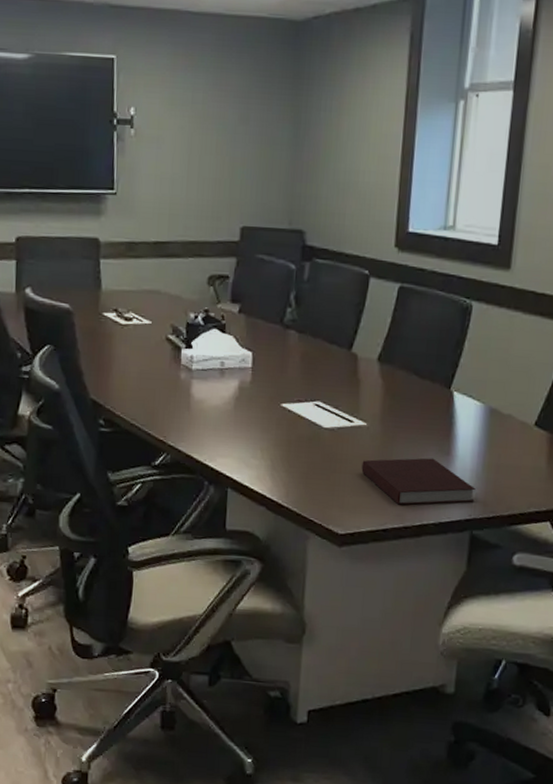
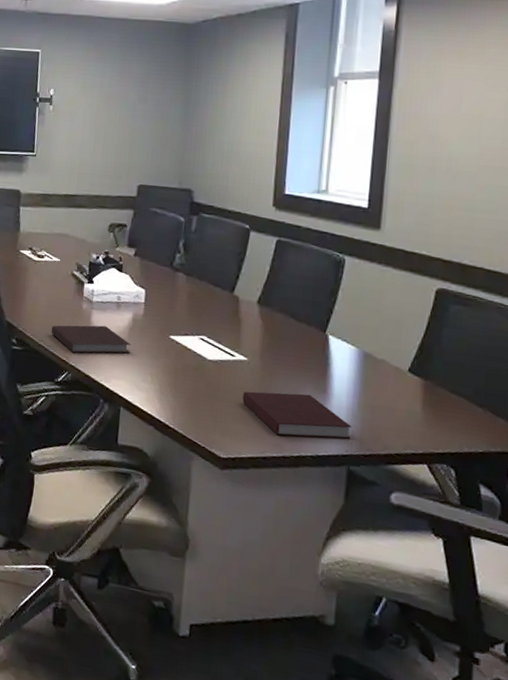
notebook: none [144,397,238,432] -> present [51,325,131,354]

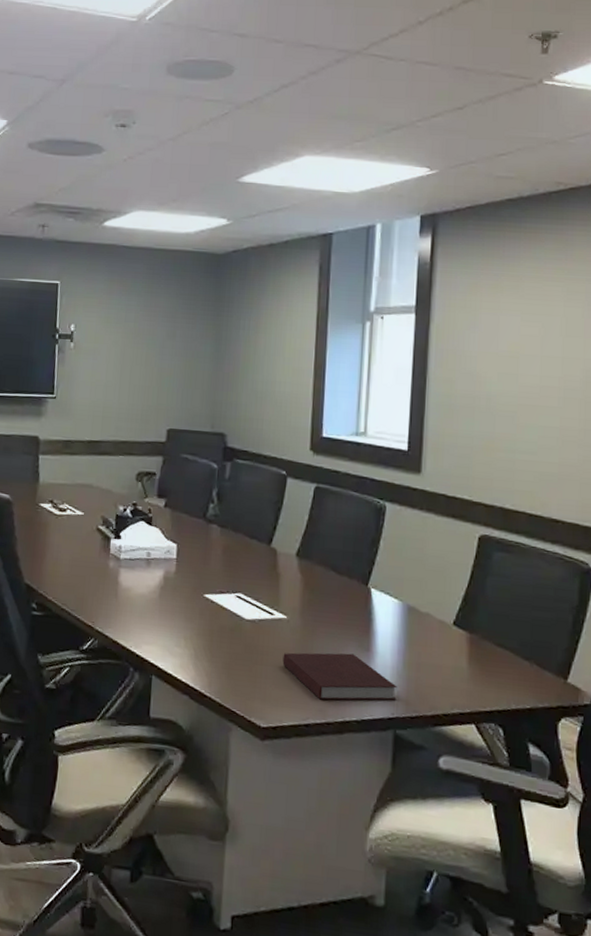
notebook: present [51,325,131,354] -> none [75,585,163,618]

